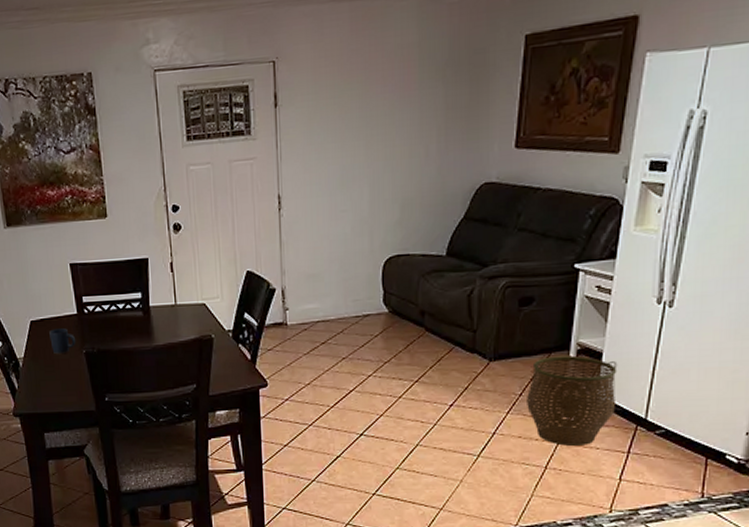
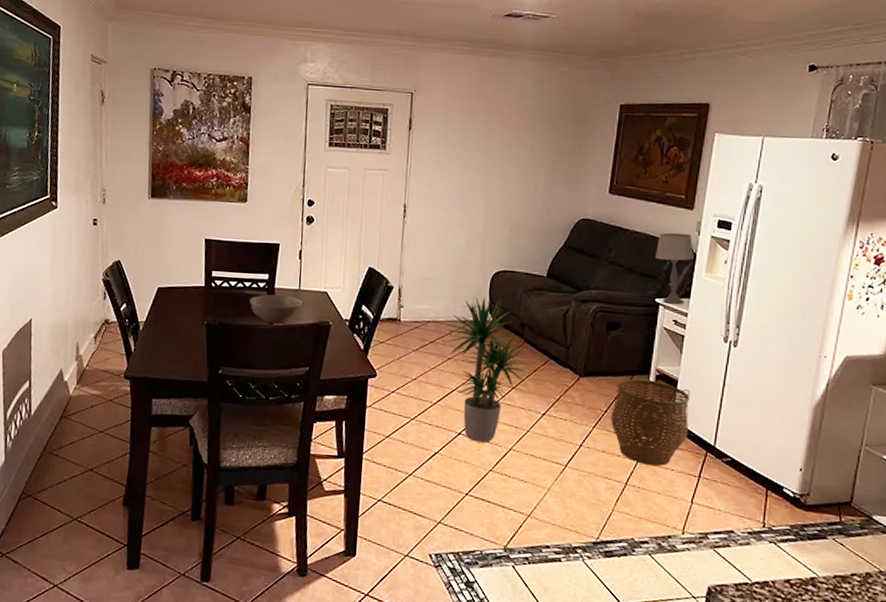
mug: present [49,328,76,355] -> none [174,298,200,324]
bowl: none [125,313,181,344] -> present [249,294,303,324]
potted plant: none [333,286,436,441] -> present [441,296,532,443]
table lamp: none [574,182,622,269] -> present [656,232,695,305]

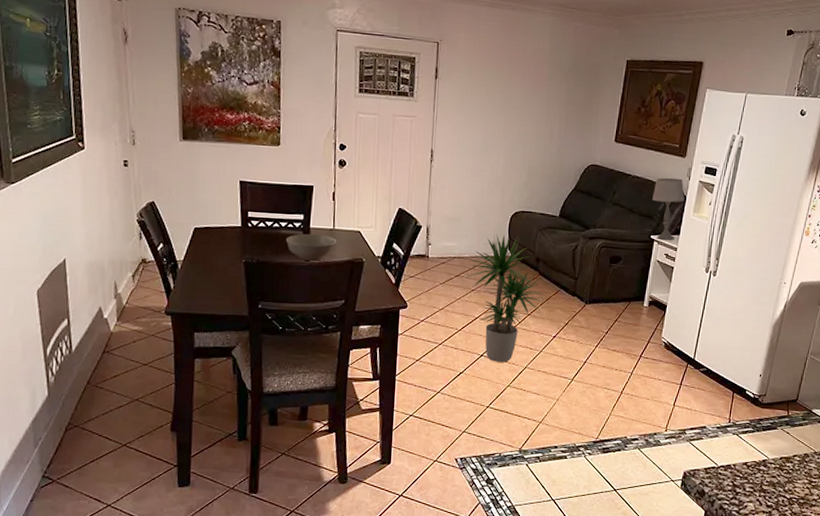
basket: present [610,378,691,466] -> none [610,304,677,377]

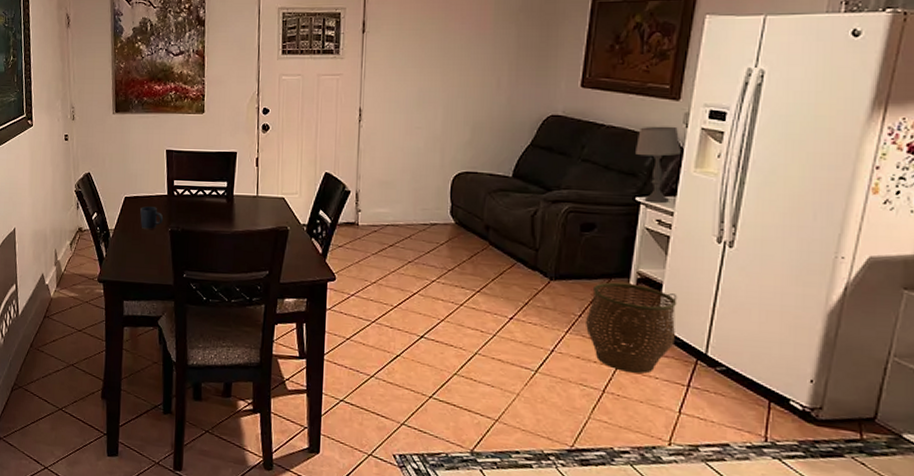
mug: none [211,237,237,262] -> present [140,206,164,230]
bowl: present [285,234,337,261] -> none [209,201,261,230]
potted plant: present [466,234,545,363] -> none [401,198,498,347]
basket: none [610,304,677,377] -> present [585,282,678,374]

